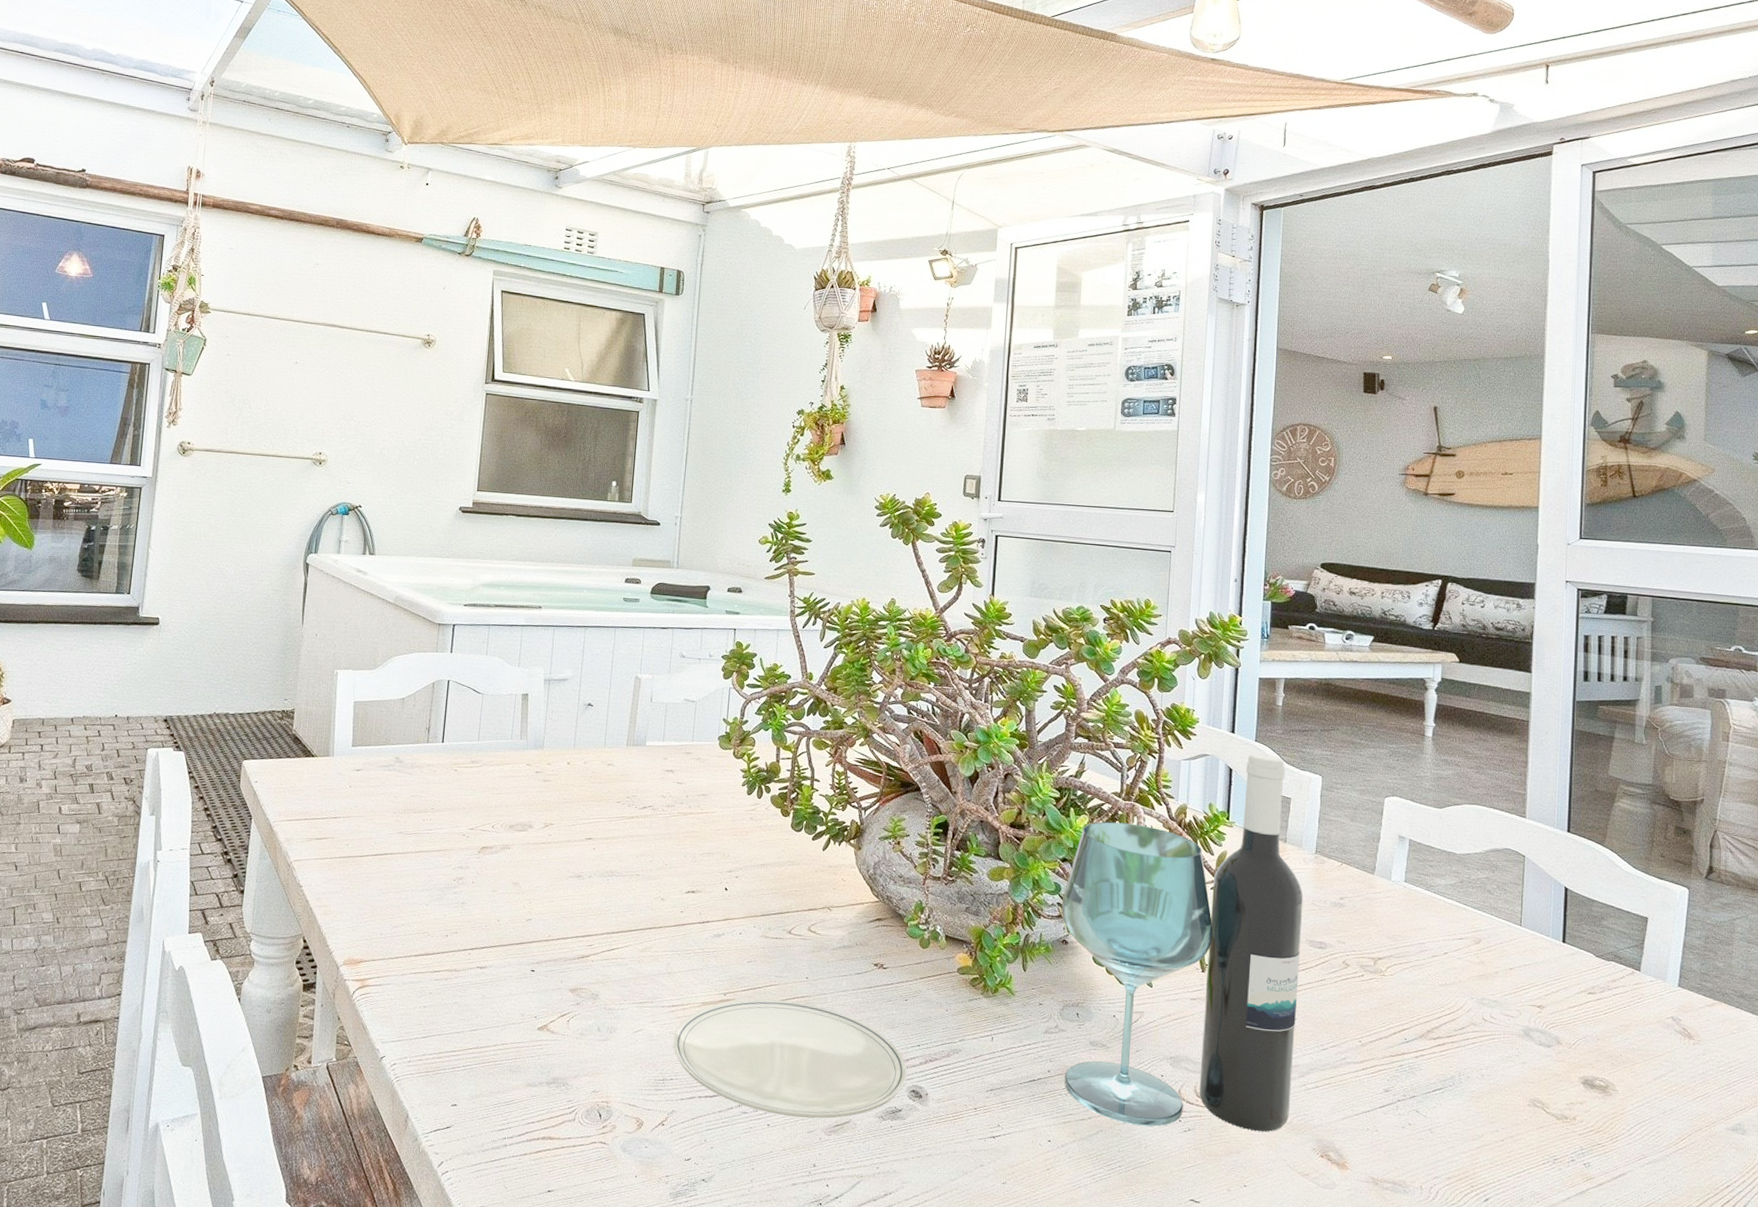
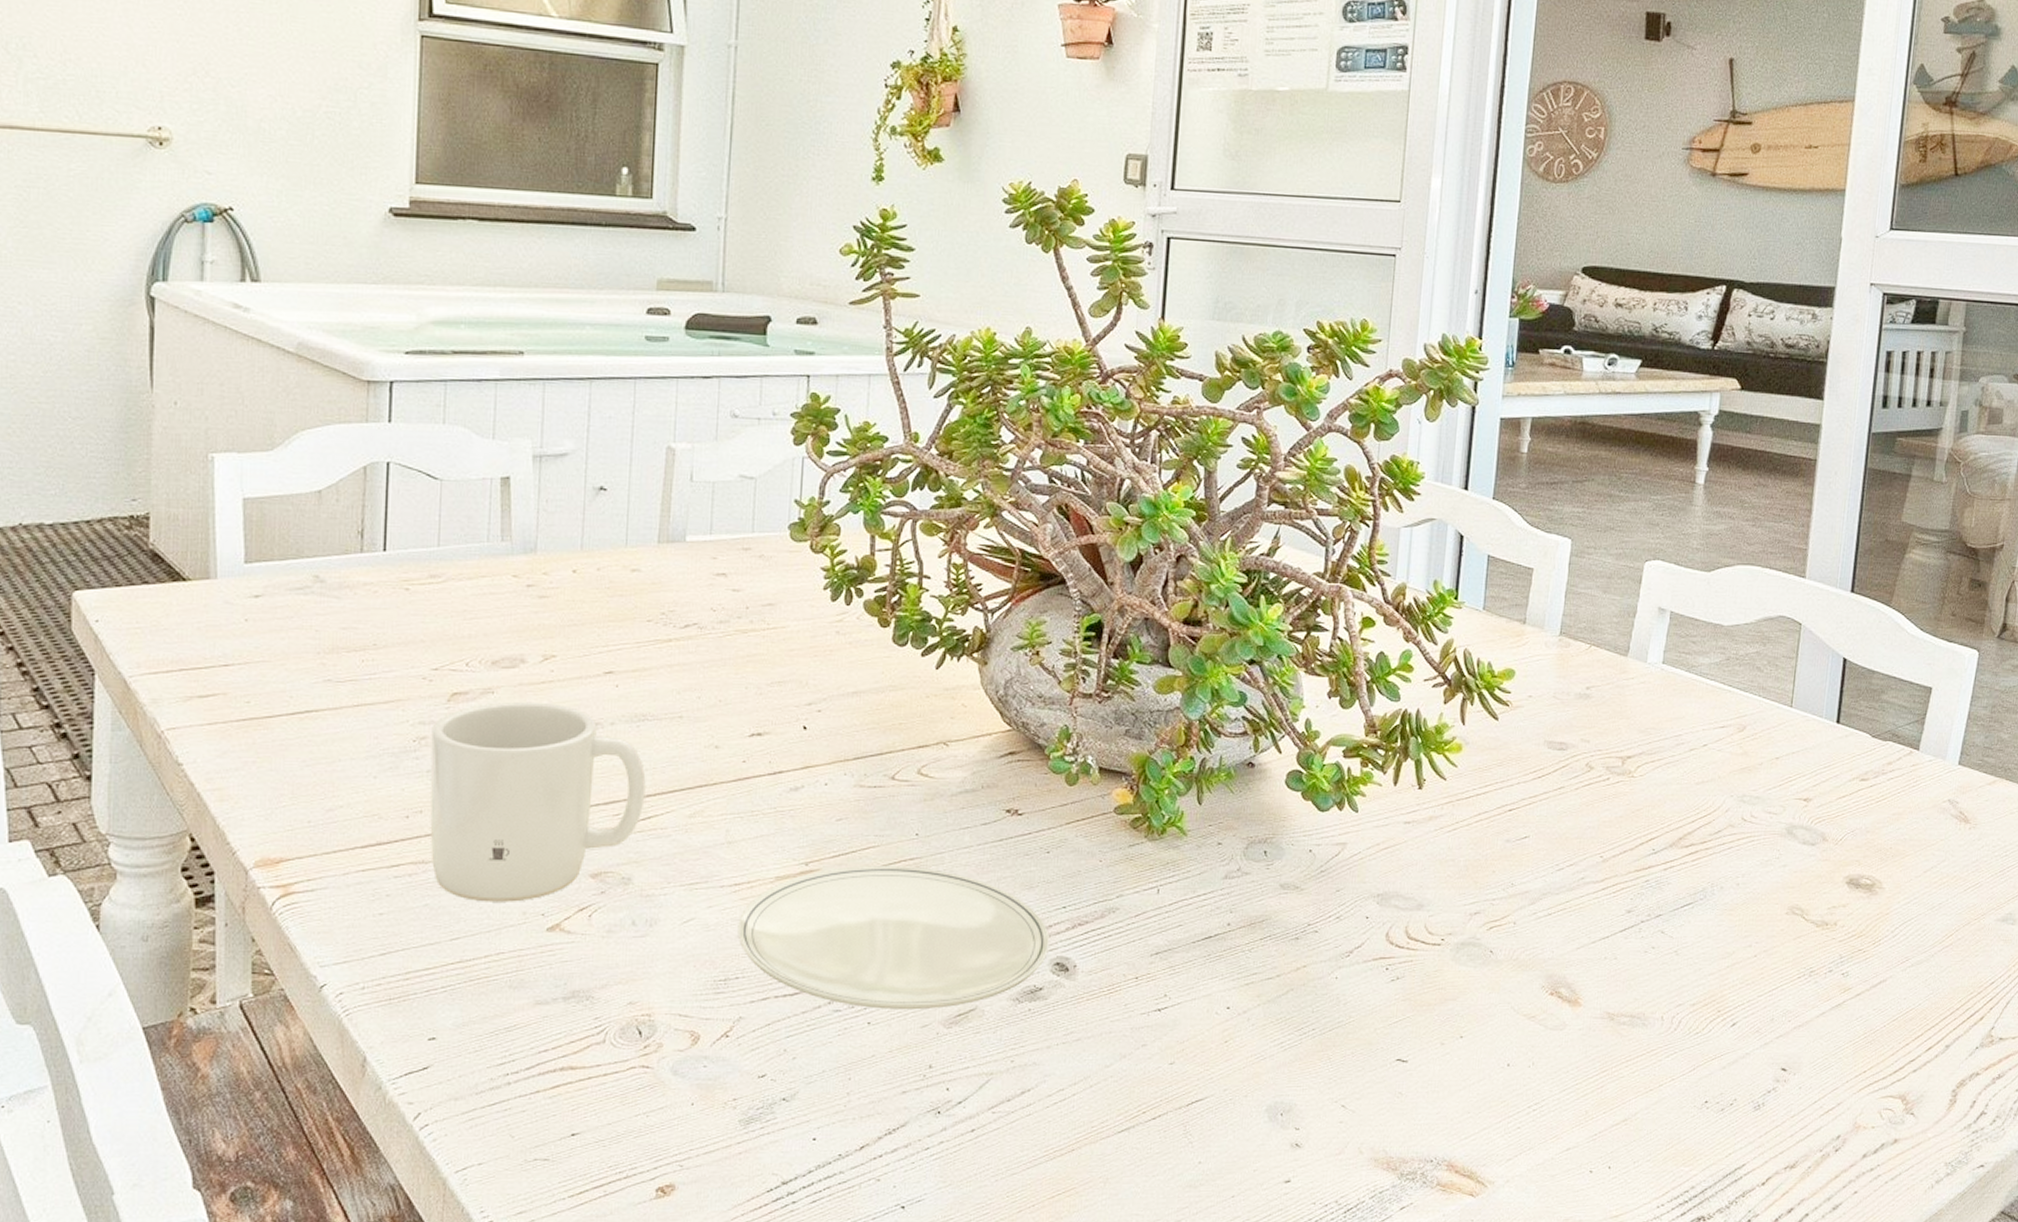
mug: none [461,856,612,1006] -> present [430,701,646,902]
wine glass: present [1061,821,1213,1127] -> none [1247,610,1434,980]
wine bottle: present [1199,753,1304,1133] -> none [1410,514,1543,973]

